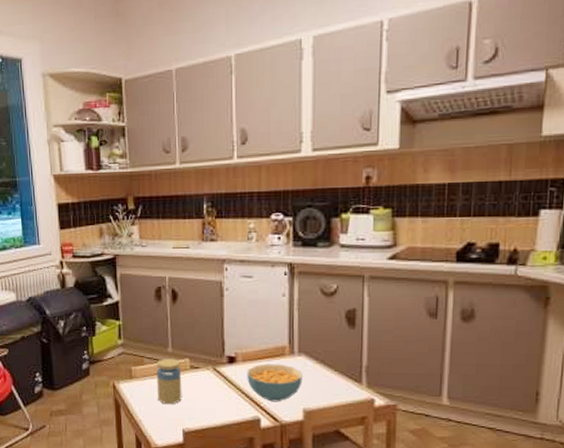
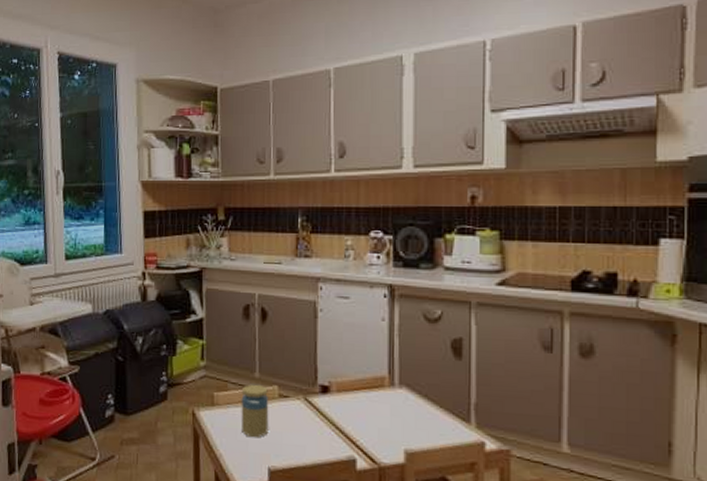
cereal bowl: present [247,363,303,402] -> none [342,395,404,441]

